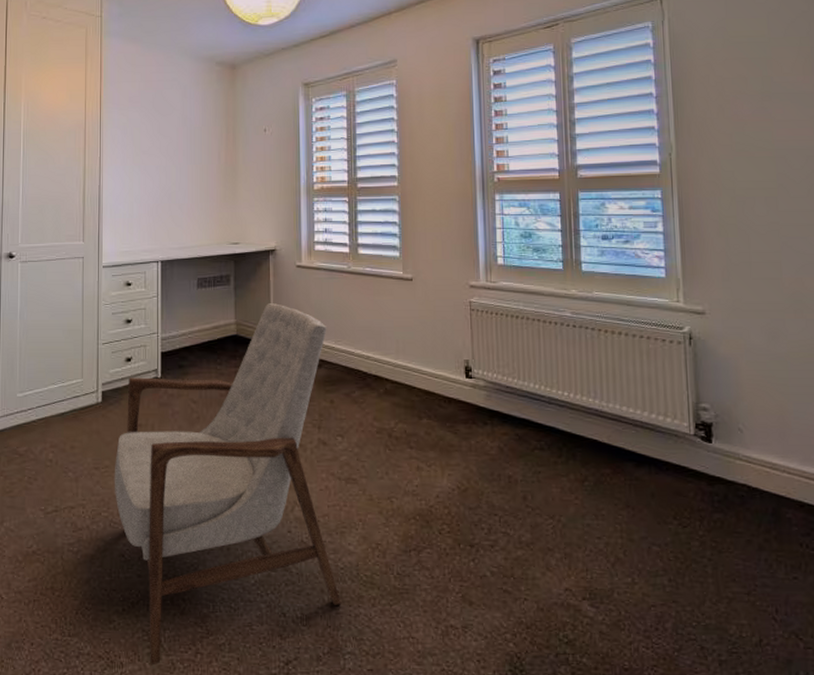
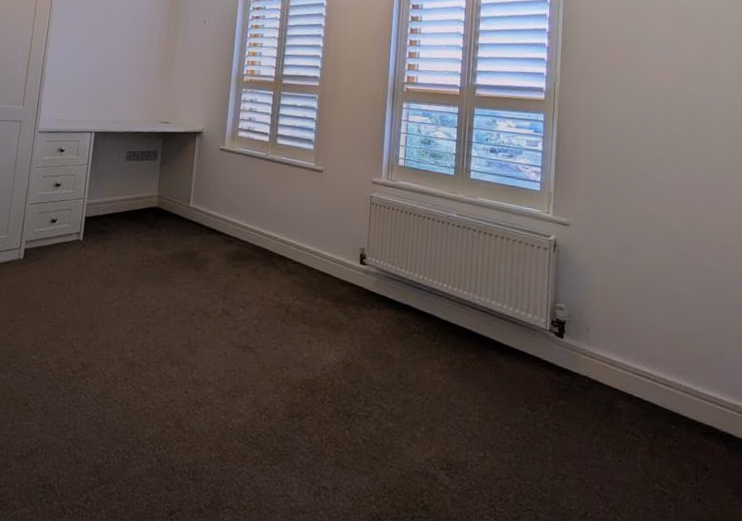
armchair: present [114,302,342,666] -> none [26,180,241,510]

